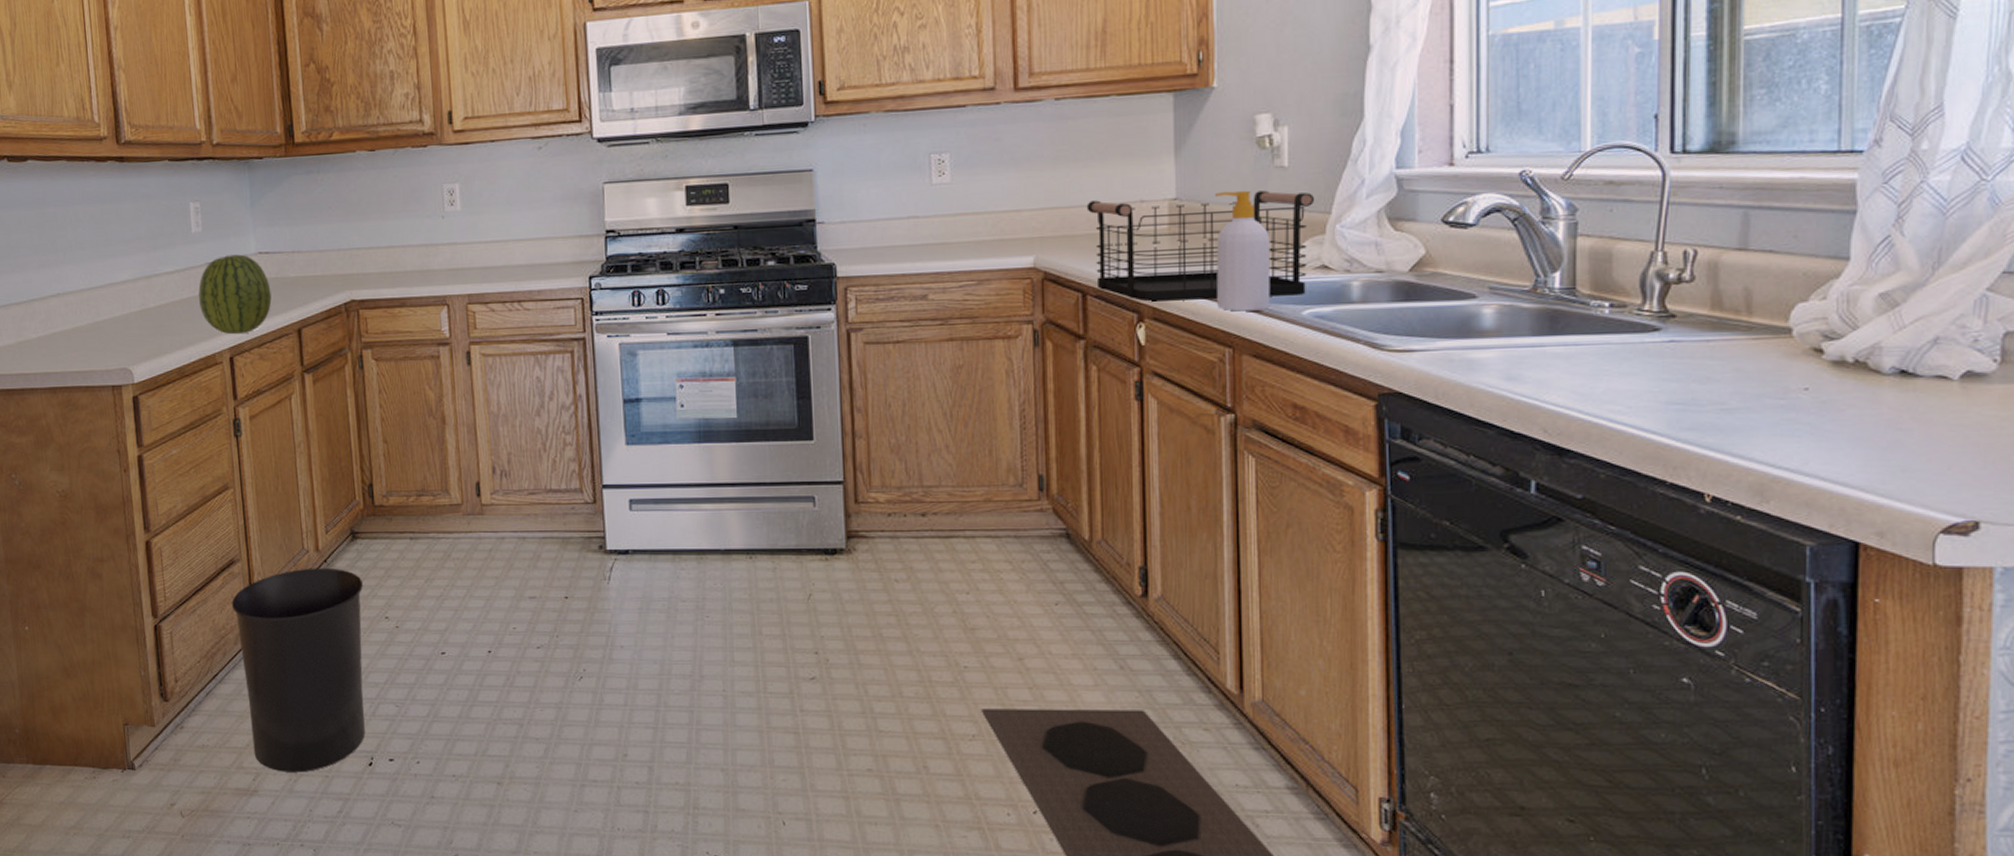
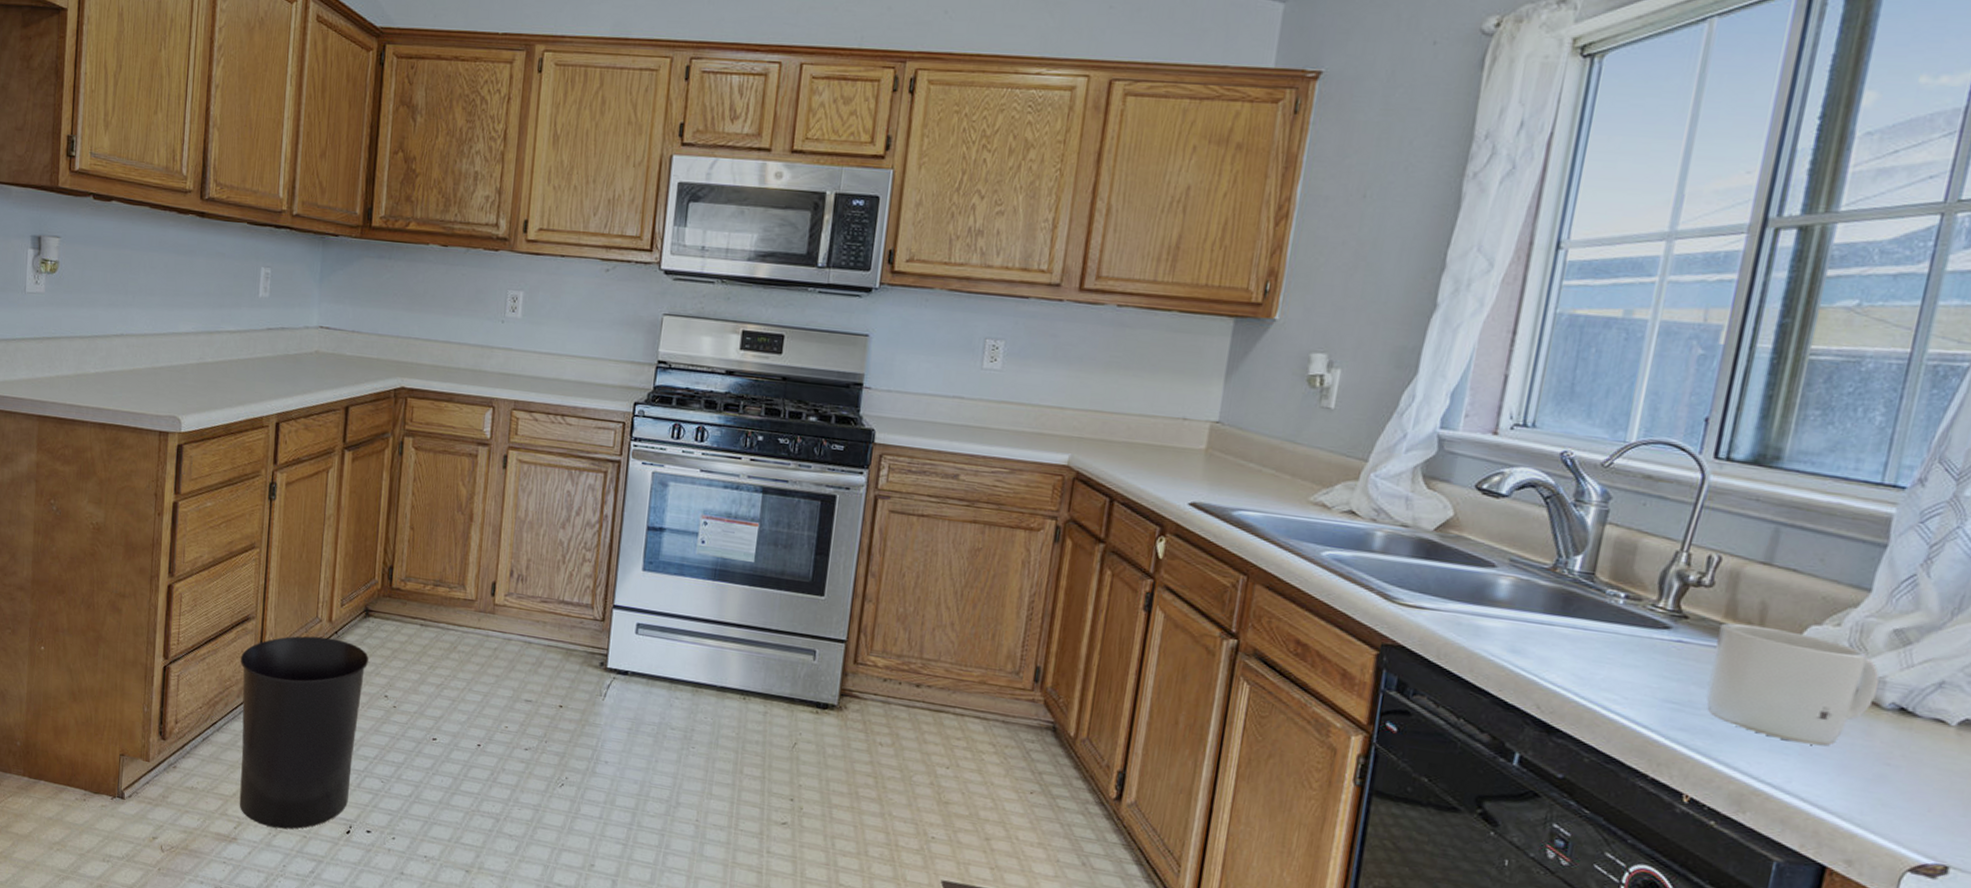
fruit: present [198,254,272,335] -> none [255,324,326,403]
dish rack: present [1086,190,1315,302] -> none [1125,410,1355,536]
soap bottle: present [1216,190,1271,312] -> none [1240,422,1304,545]
mug: none [1707,312,1876,423] -> present [1706,622,1880,746]

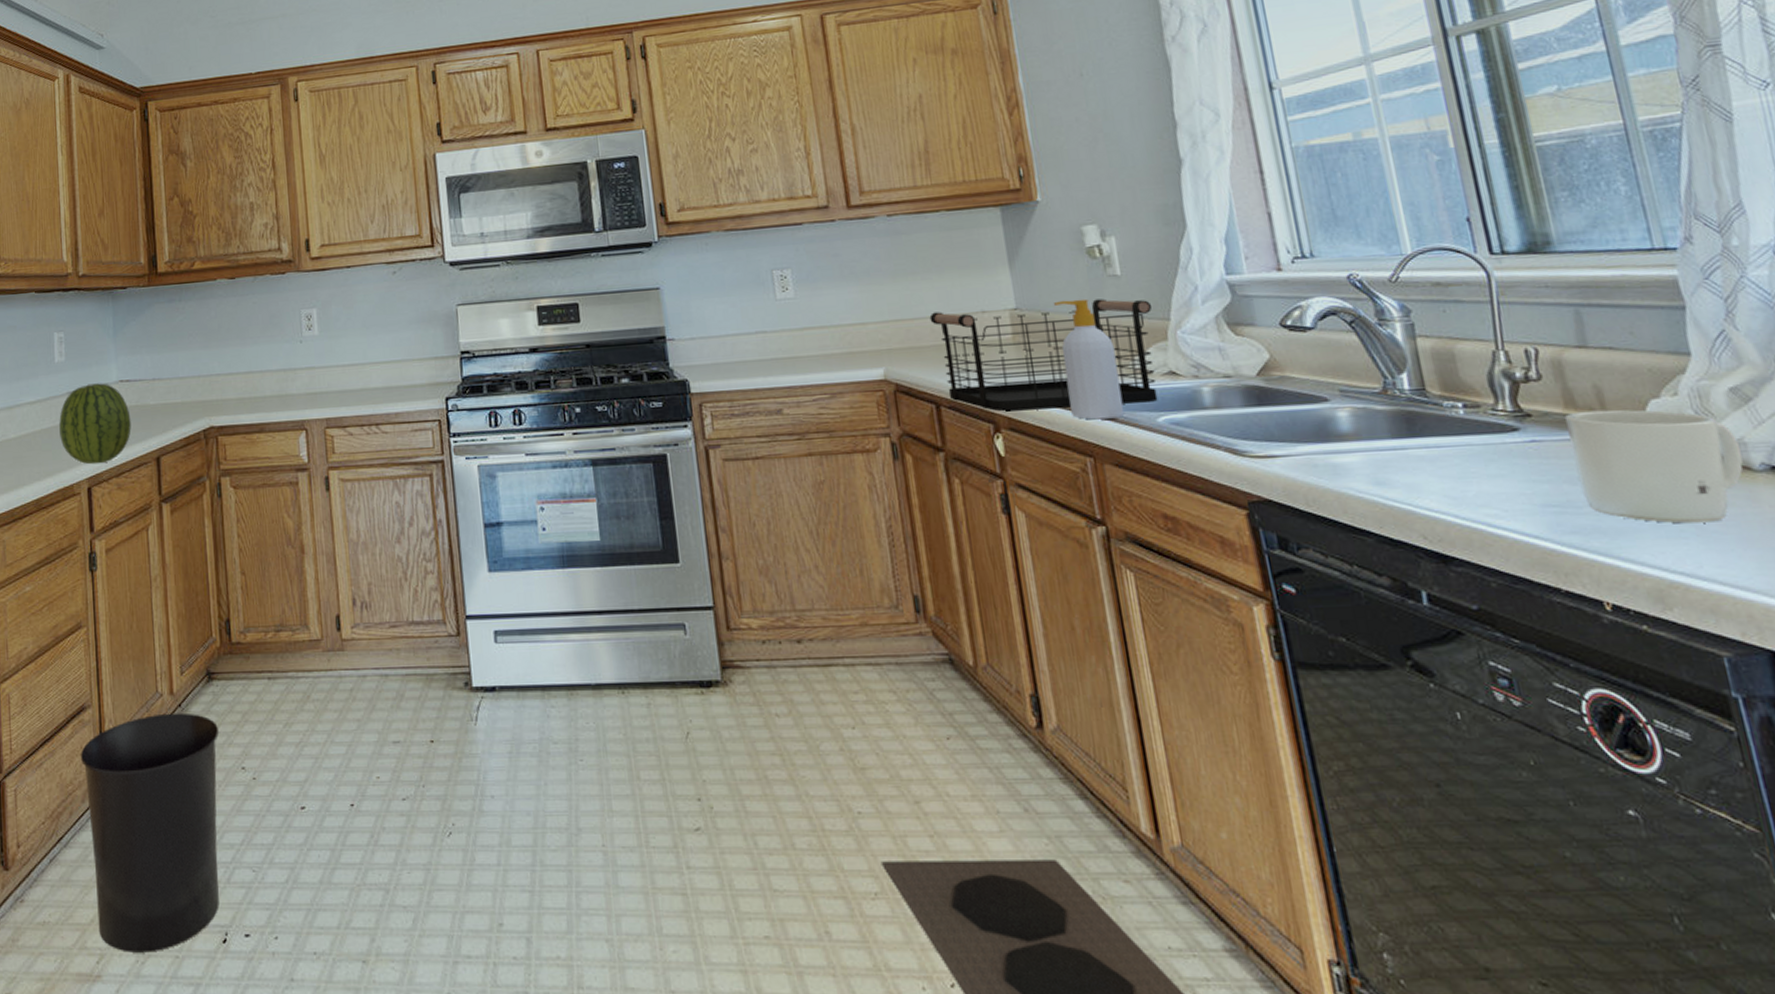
fruit: none [255,324,326,403] -> present [59,383,131,464]
dish rack: none [1125,410,1355,536] -> present [929,298,1158,412]
soap bottle: none [1240,422,1304,545] -> present [1054,298,1125,420]

